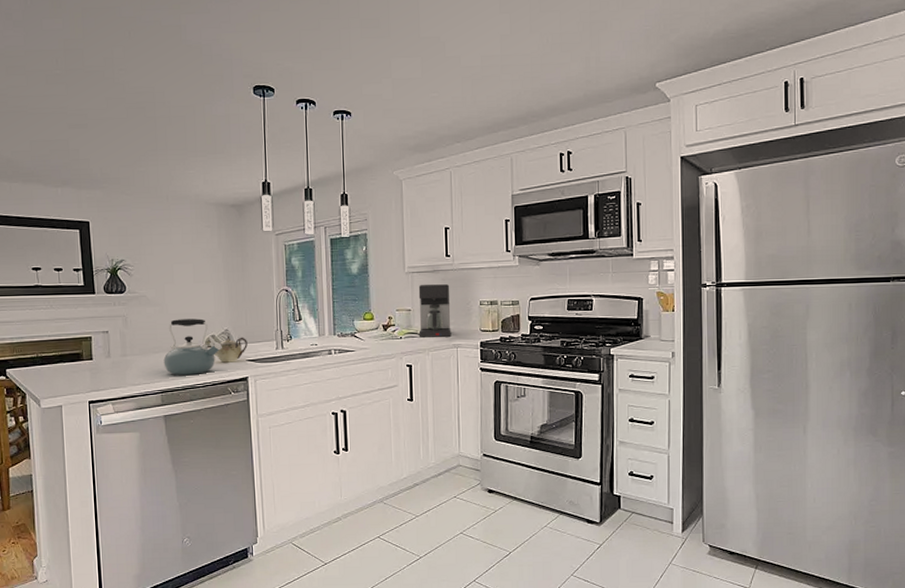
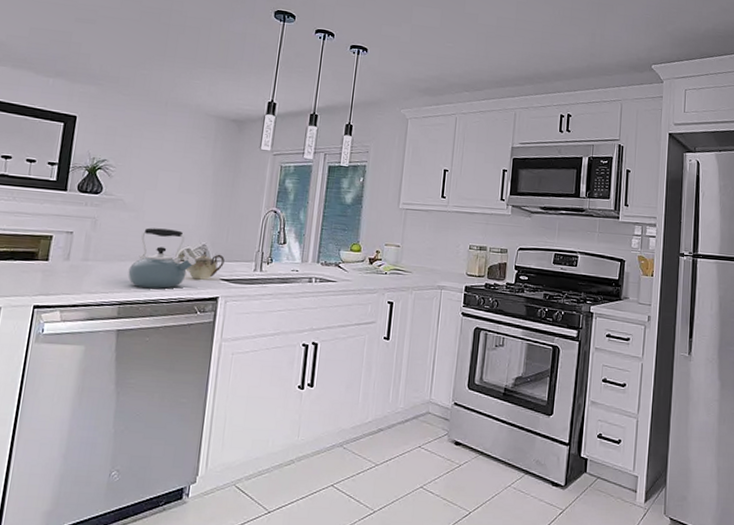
coffee maker: present [418,284,451,339] -> none [404,222,442,279]

